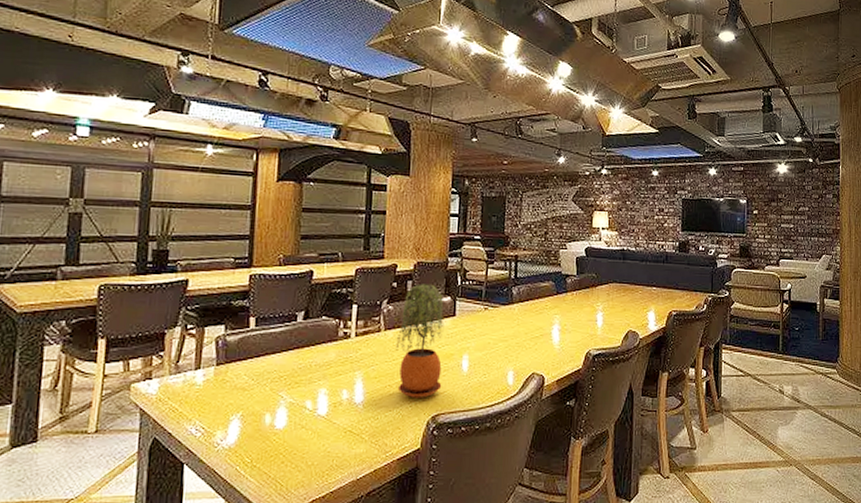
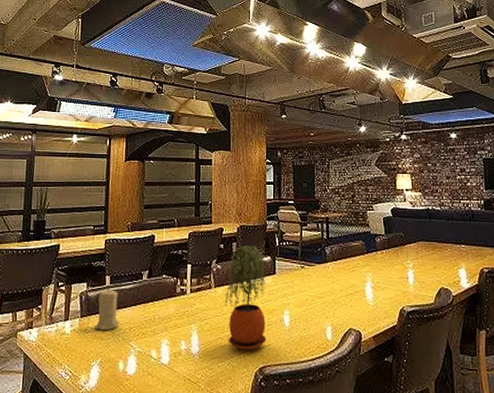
candle: none [233,331,266,381] -> present [93,288,119,331]

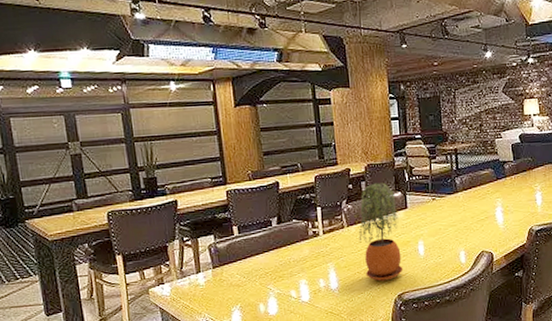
candle: present [93,288,119,331] -> none [228,238,254,279]

